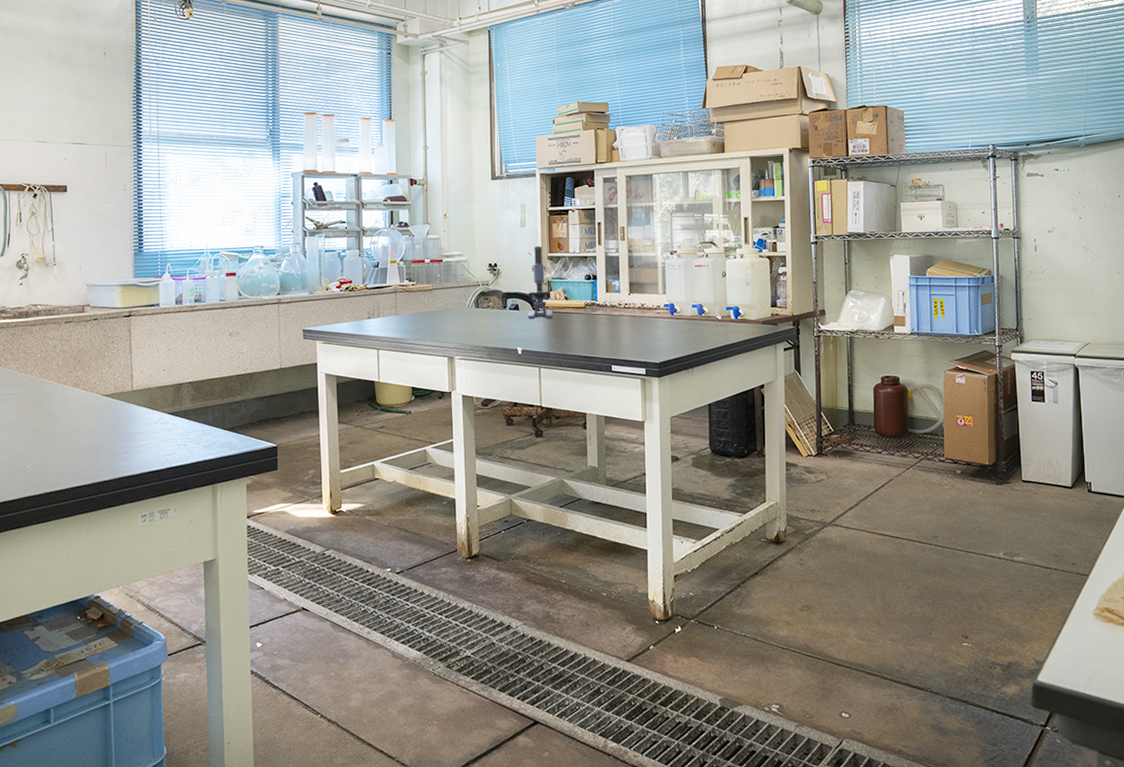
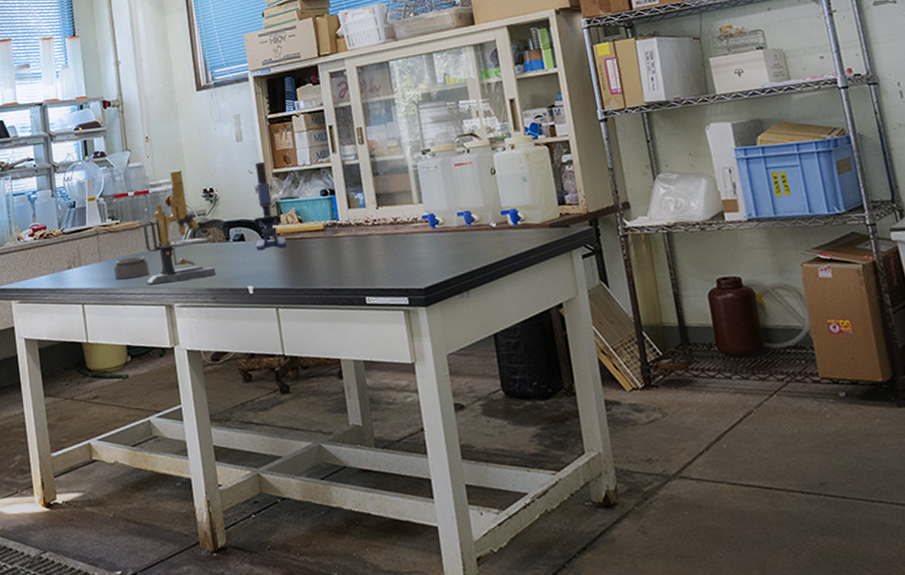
jar: none [406,315,436,332] -> present [113,256,149,280]
microscope: none [433,245,492,339] -> present [142,170,215,285]

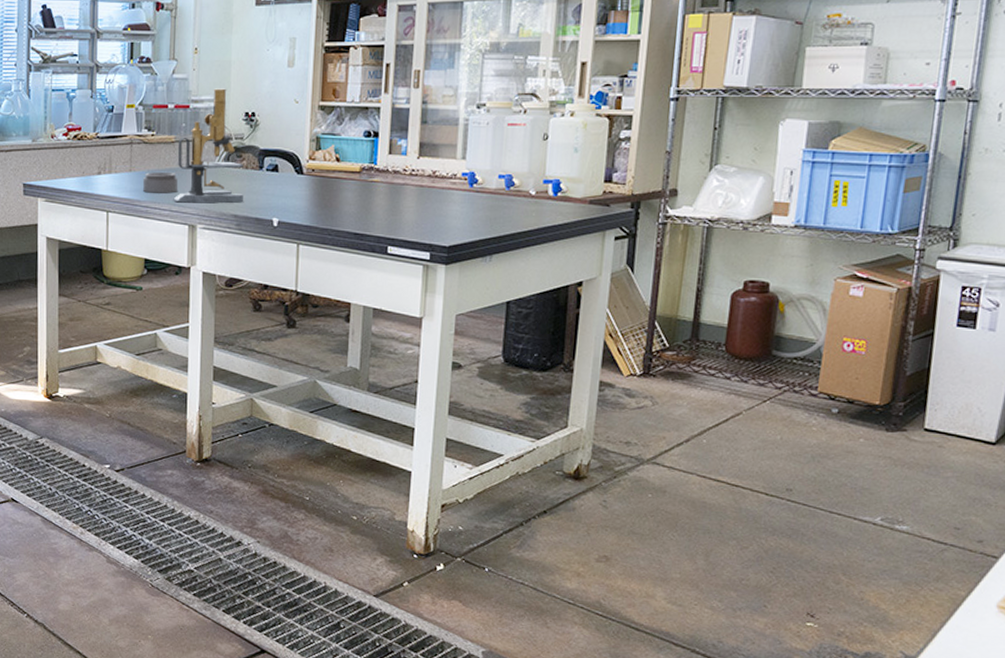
microscope: present [253,161,287,251] -> none [288,92,320,185]

